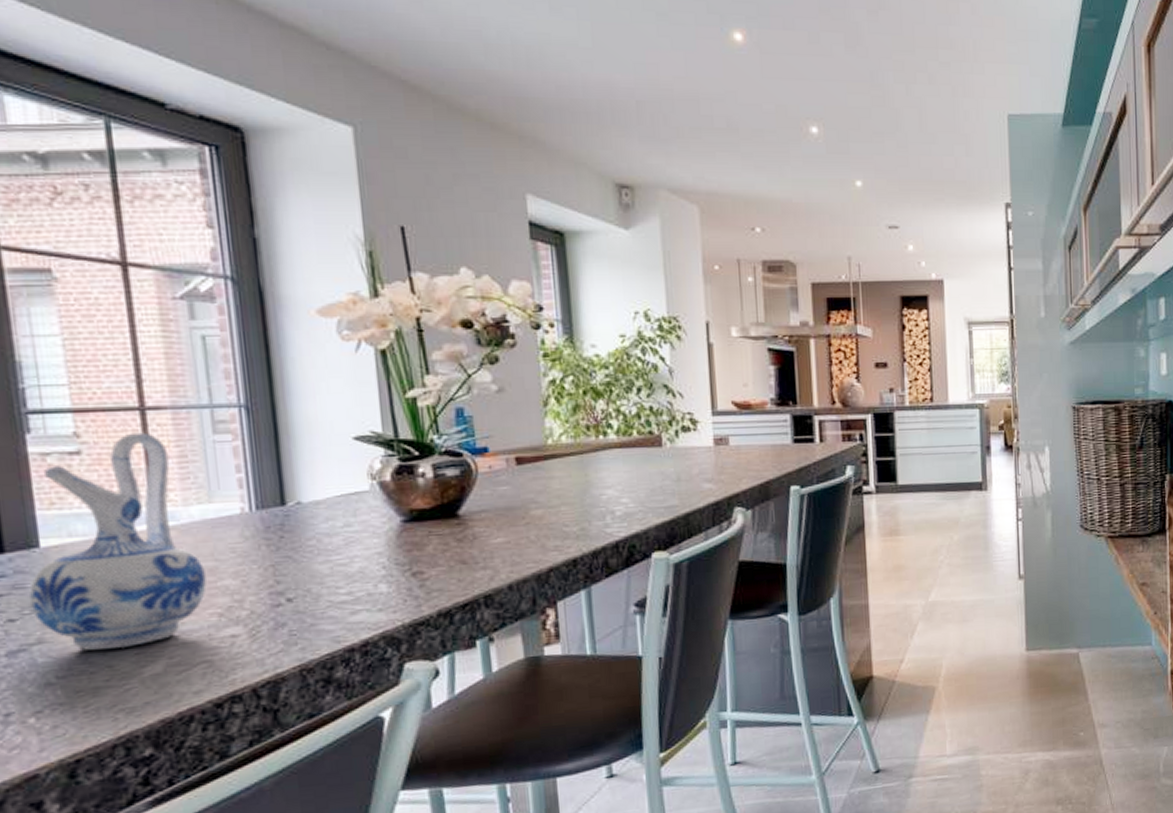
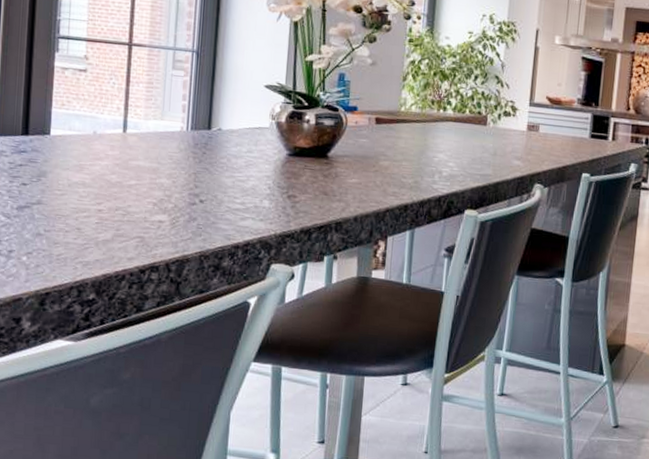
ceramic pitcher: present [29,432,207,650] -> none [38,61,150,217]

